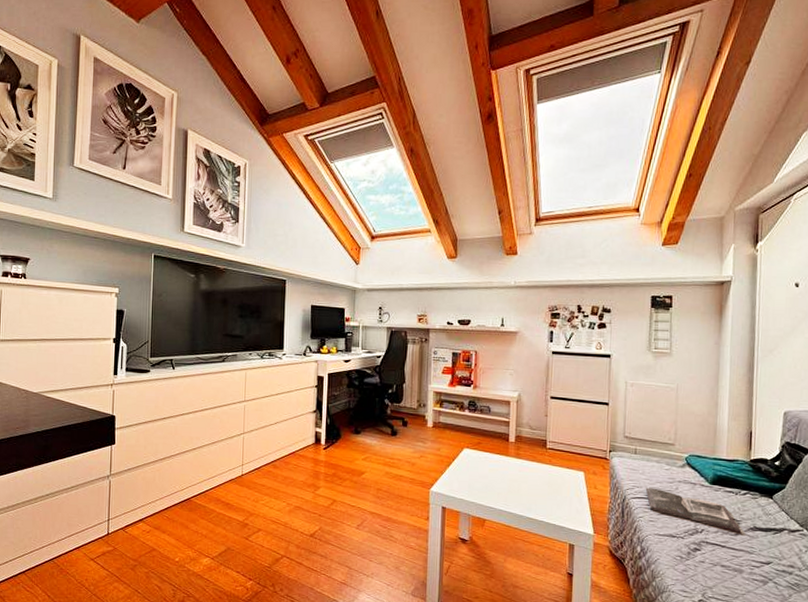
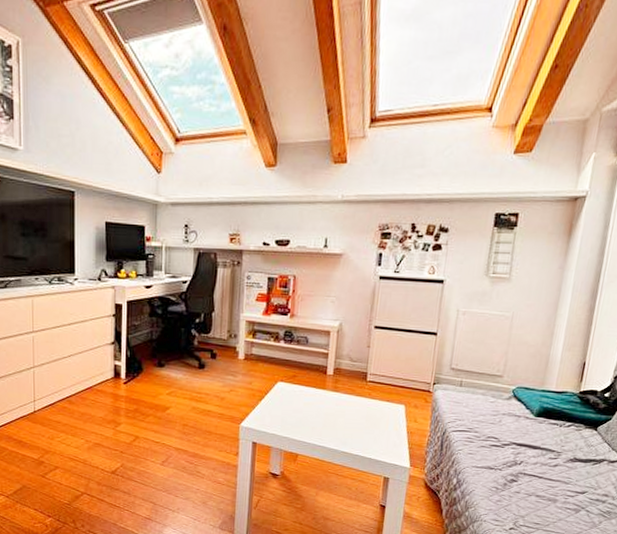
magazine: present [645,487,742,533] -> none [467,420,561,464]

